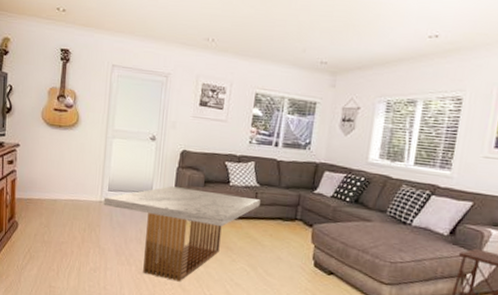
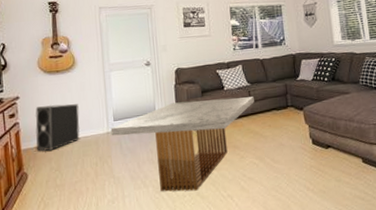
stereo: none [29,159,76,206] -> present [35,104,80,151]

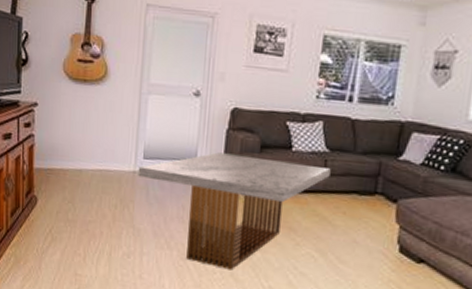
stereo: present [35,104,80,151] -> none [50,120,104,177]

